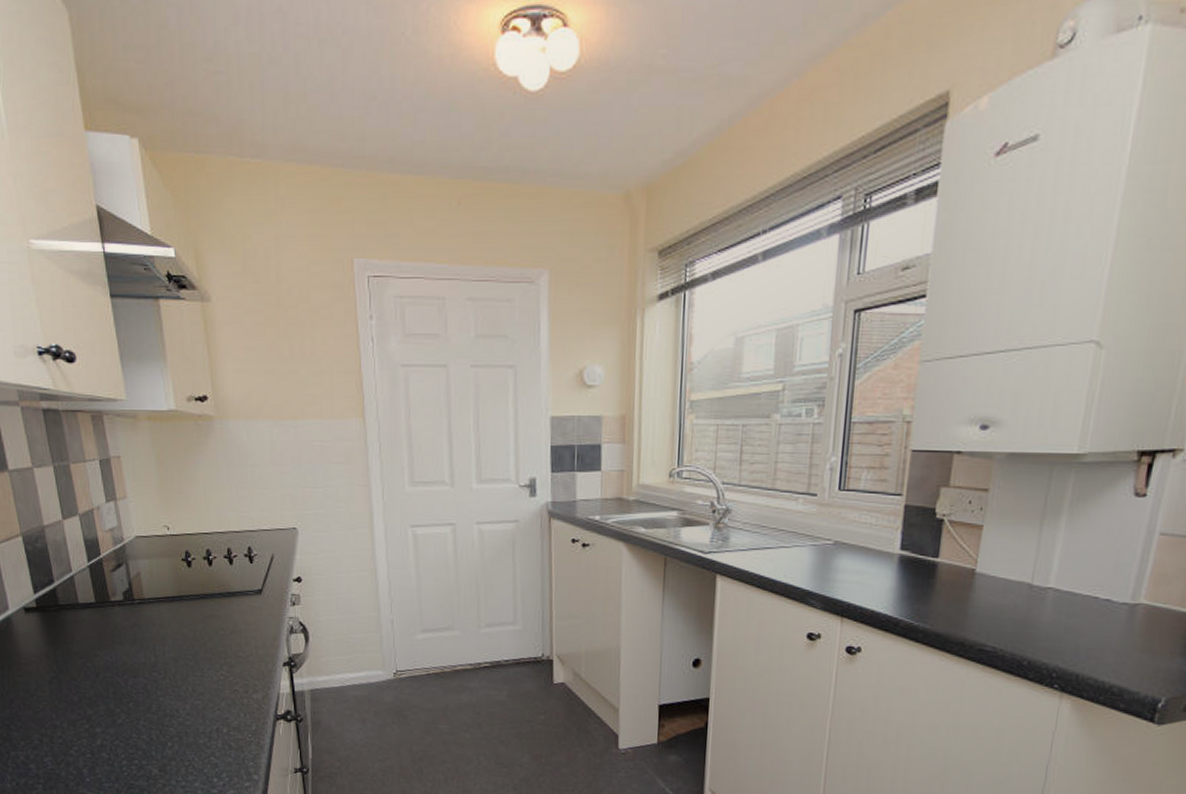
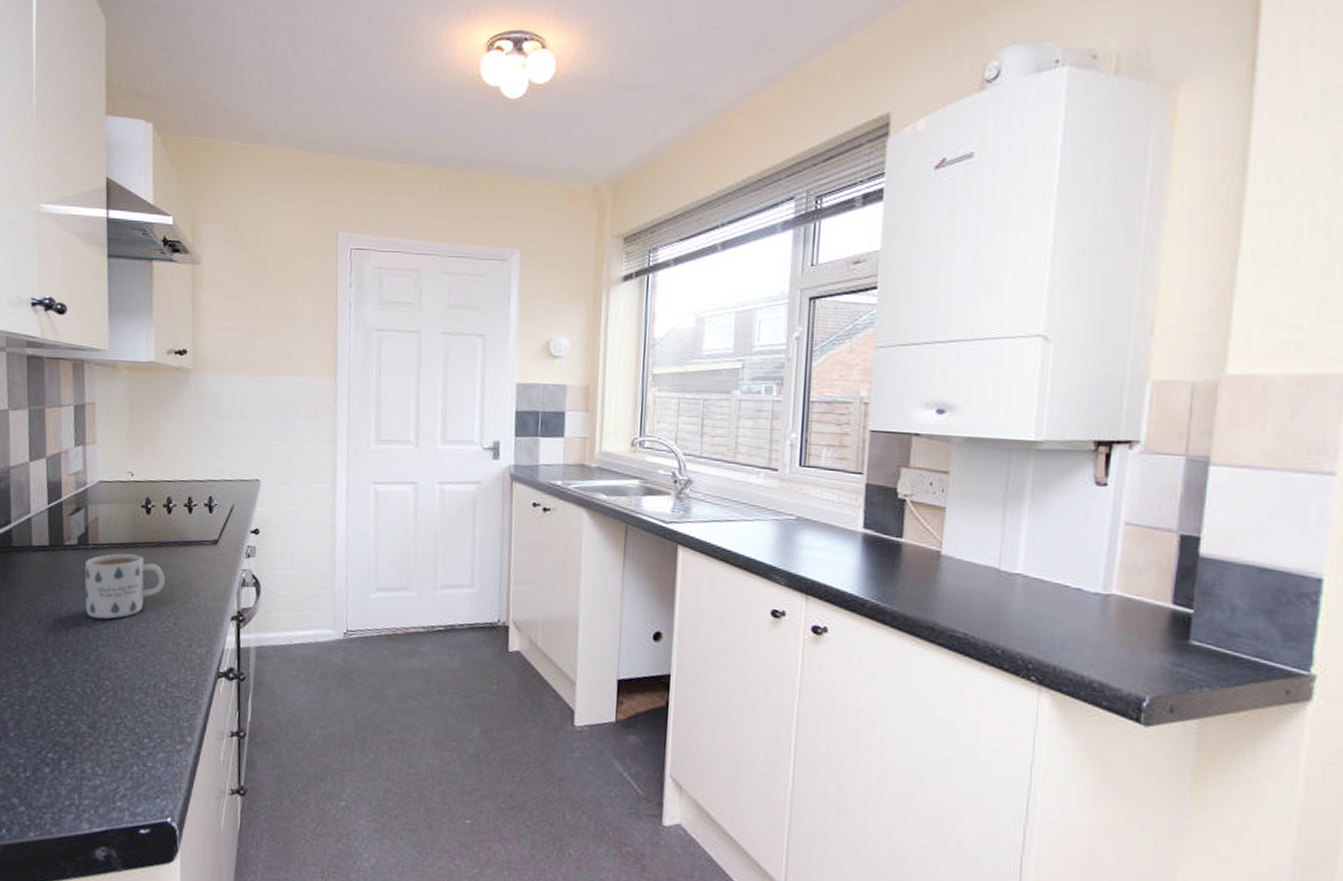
mug: none [134,607,215,671] -> present [85,553,166,619]

